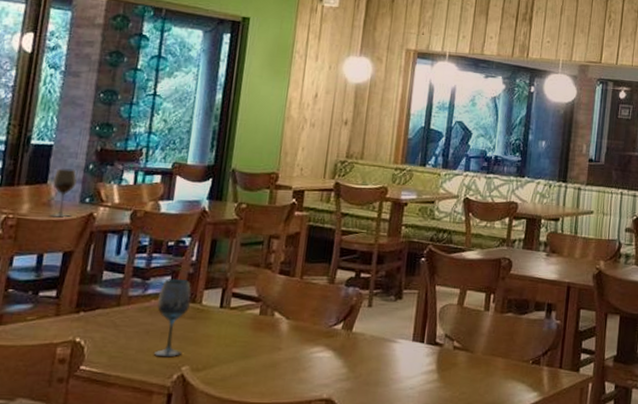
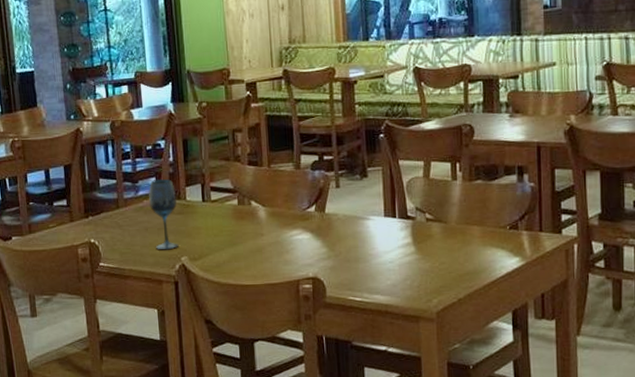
wineglass: present [49,168,78,218] -> none [41,90,62,136]

